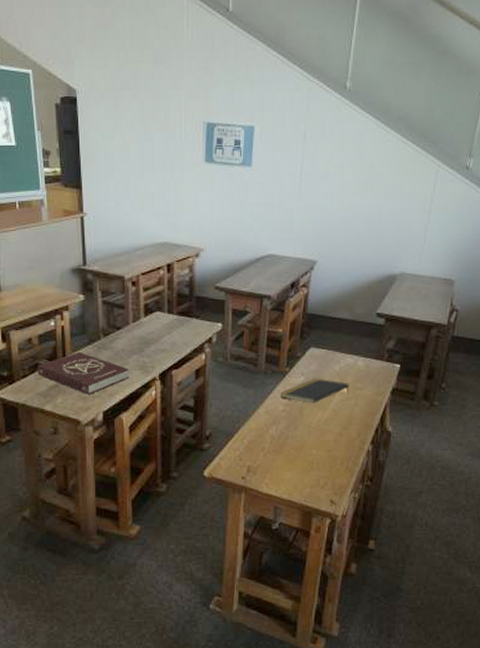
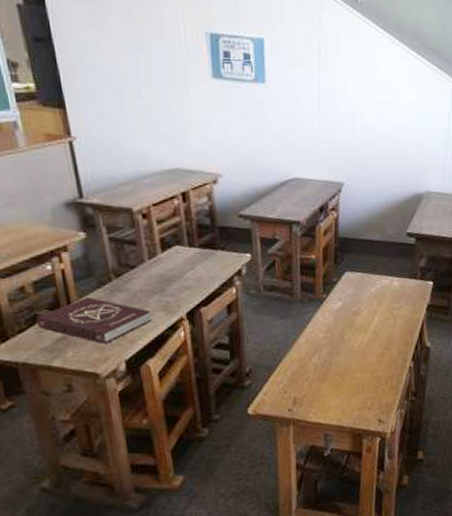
notepad: present [280,378,349,403] -> none [319,302,388,328]

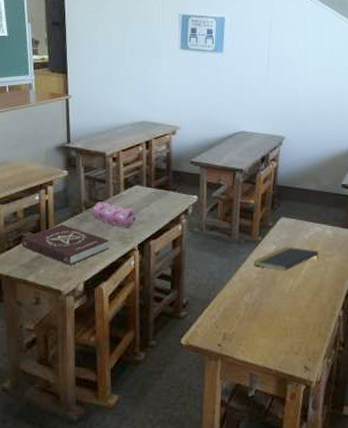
pencil case: none [124,267,180,295] -> present [92,201,135,227]
notepad: none [319,302,388,328] -> present [254,246,319,271]

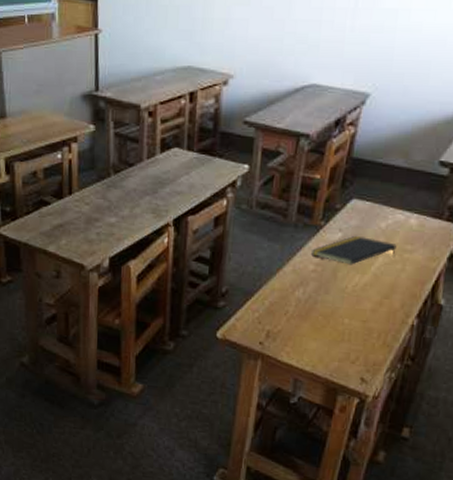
book: present [21,224,110,265] -> none [41,189,140,238]
pencil case: present [92,201,135,227] -> none [122,165,172,198]

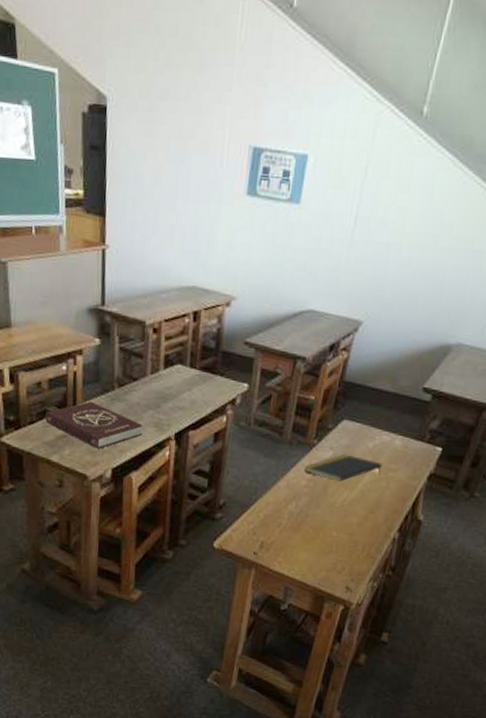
book: none [41,189,140,238] -> present [45,401,143,449]

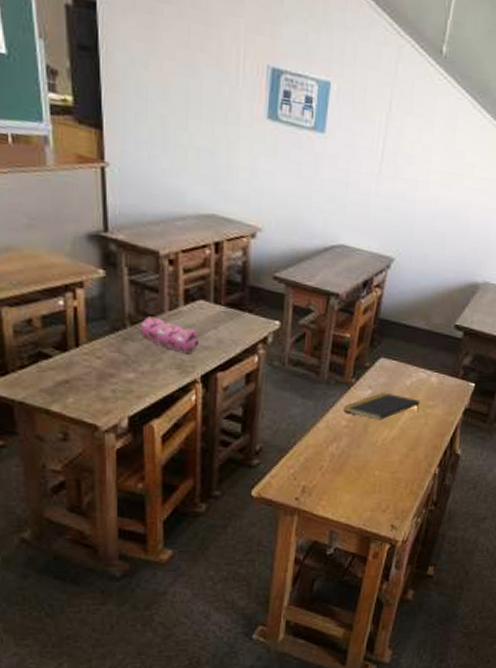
book: present [45,401,143,449] -> none [40,341,163,395]
pencil case: none [126,379,175,413] -> present [140,316,199,353]

